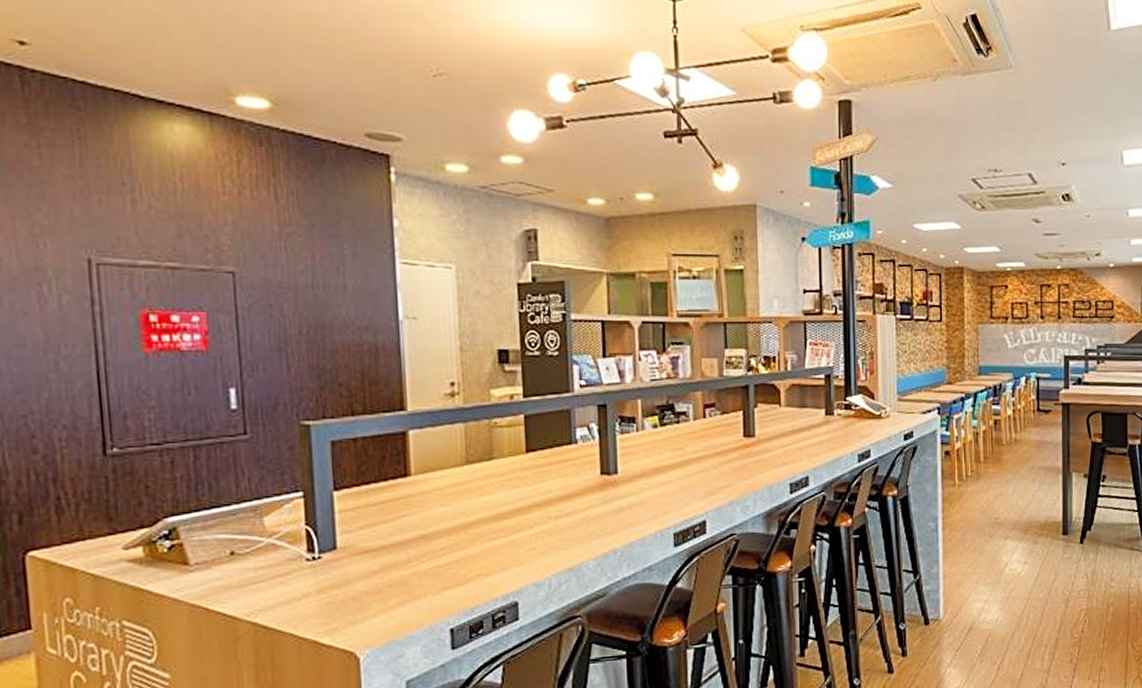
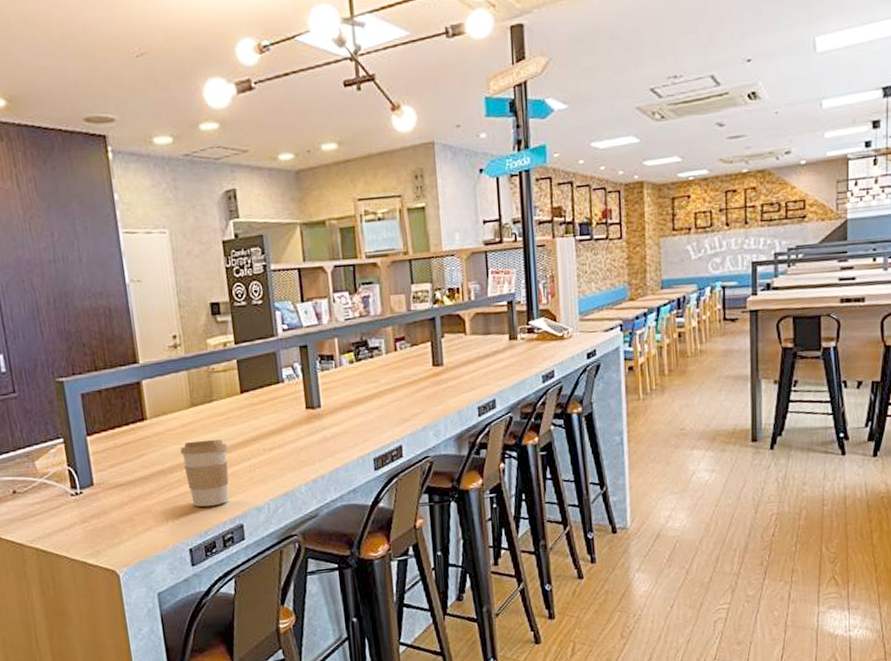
coffee cup: none [448,502,507,580] -> present [180,439,229,507]

